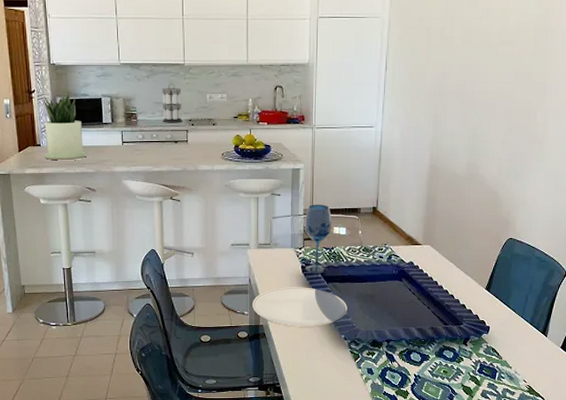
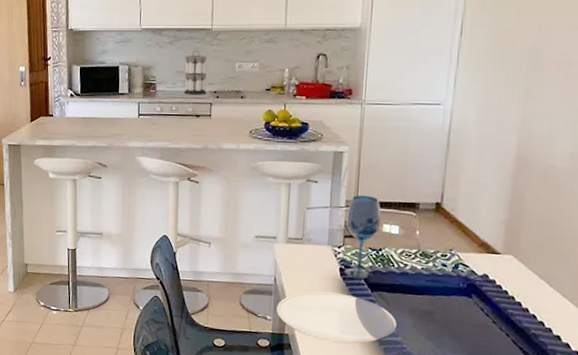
planter: present [42,94,88,161] -> none [55,62,101,133]

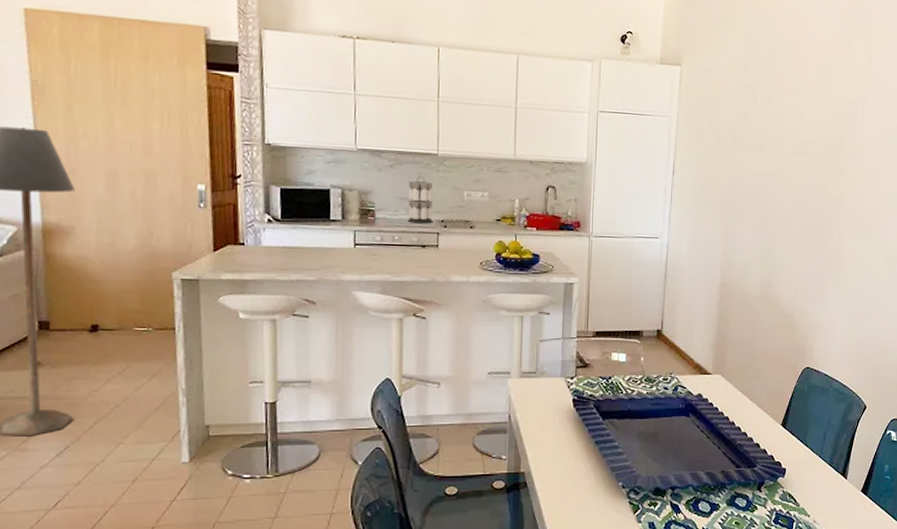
plate: present [277,291,397,344] -> none [512,424,626,474]
wineglass: present [344,195,381,280] -> none [577,325,610,409]

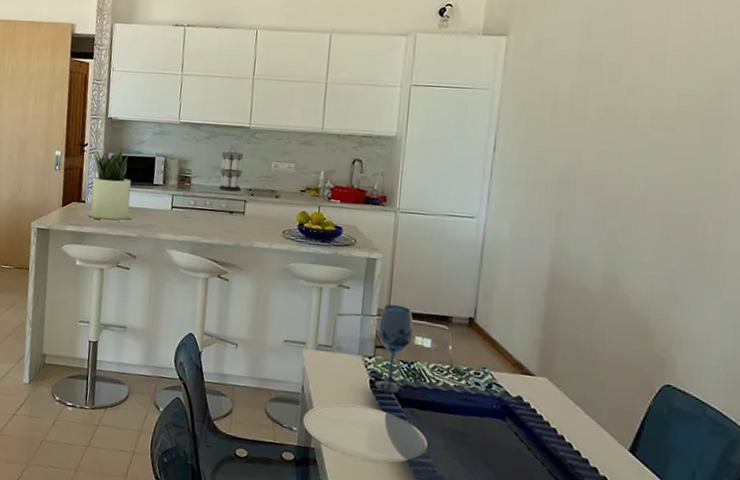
planter: none [247,182,308,265] -> present [86,150,133,222]
plate: none [512,424,626,474] -> present [303,403,428,464]
wineglass: none [577,325,610,409] -> present [374,304,413,394]

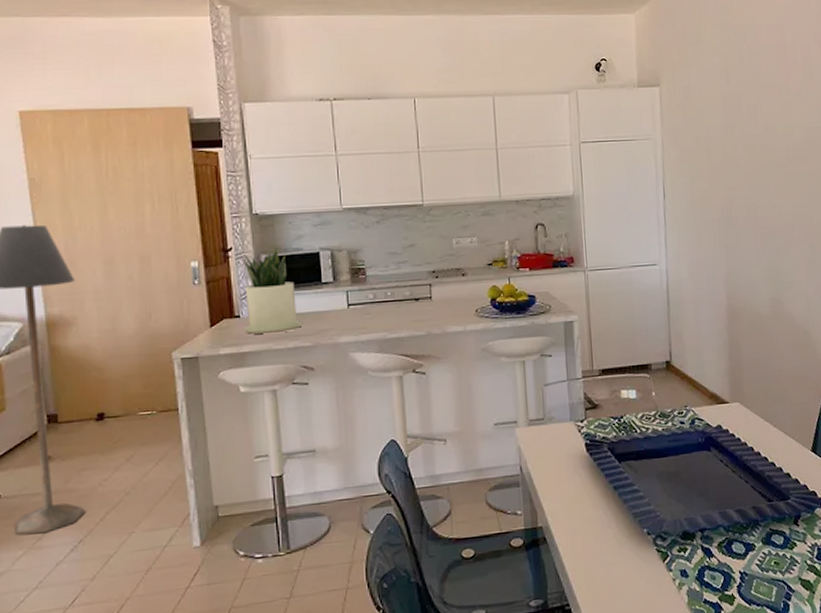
spice rack: present [219,146,244,192] -> none [396,227,425,277]
plate: present [303,403,428,464] -> none [526,470,648,526]
wineglass: present [374,304,413,394] -> none [585,362,618,452]

